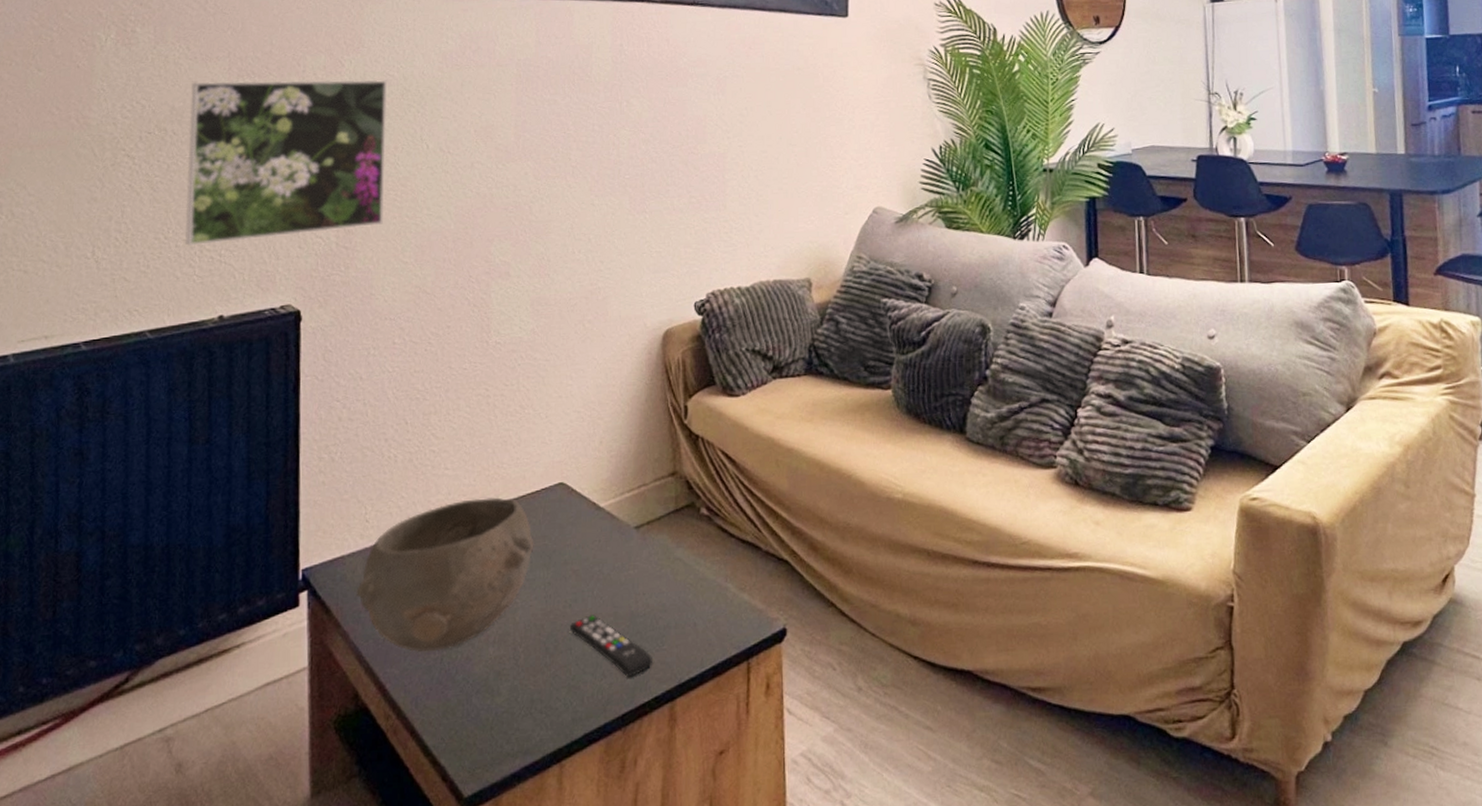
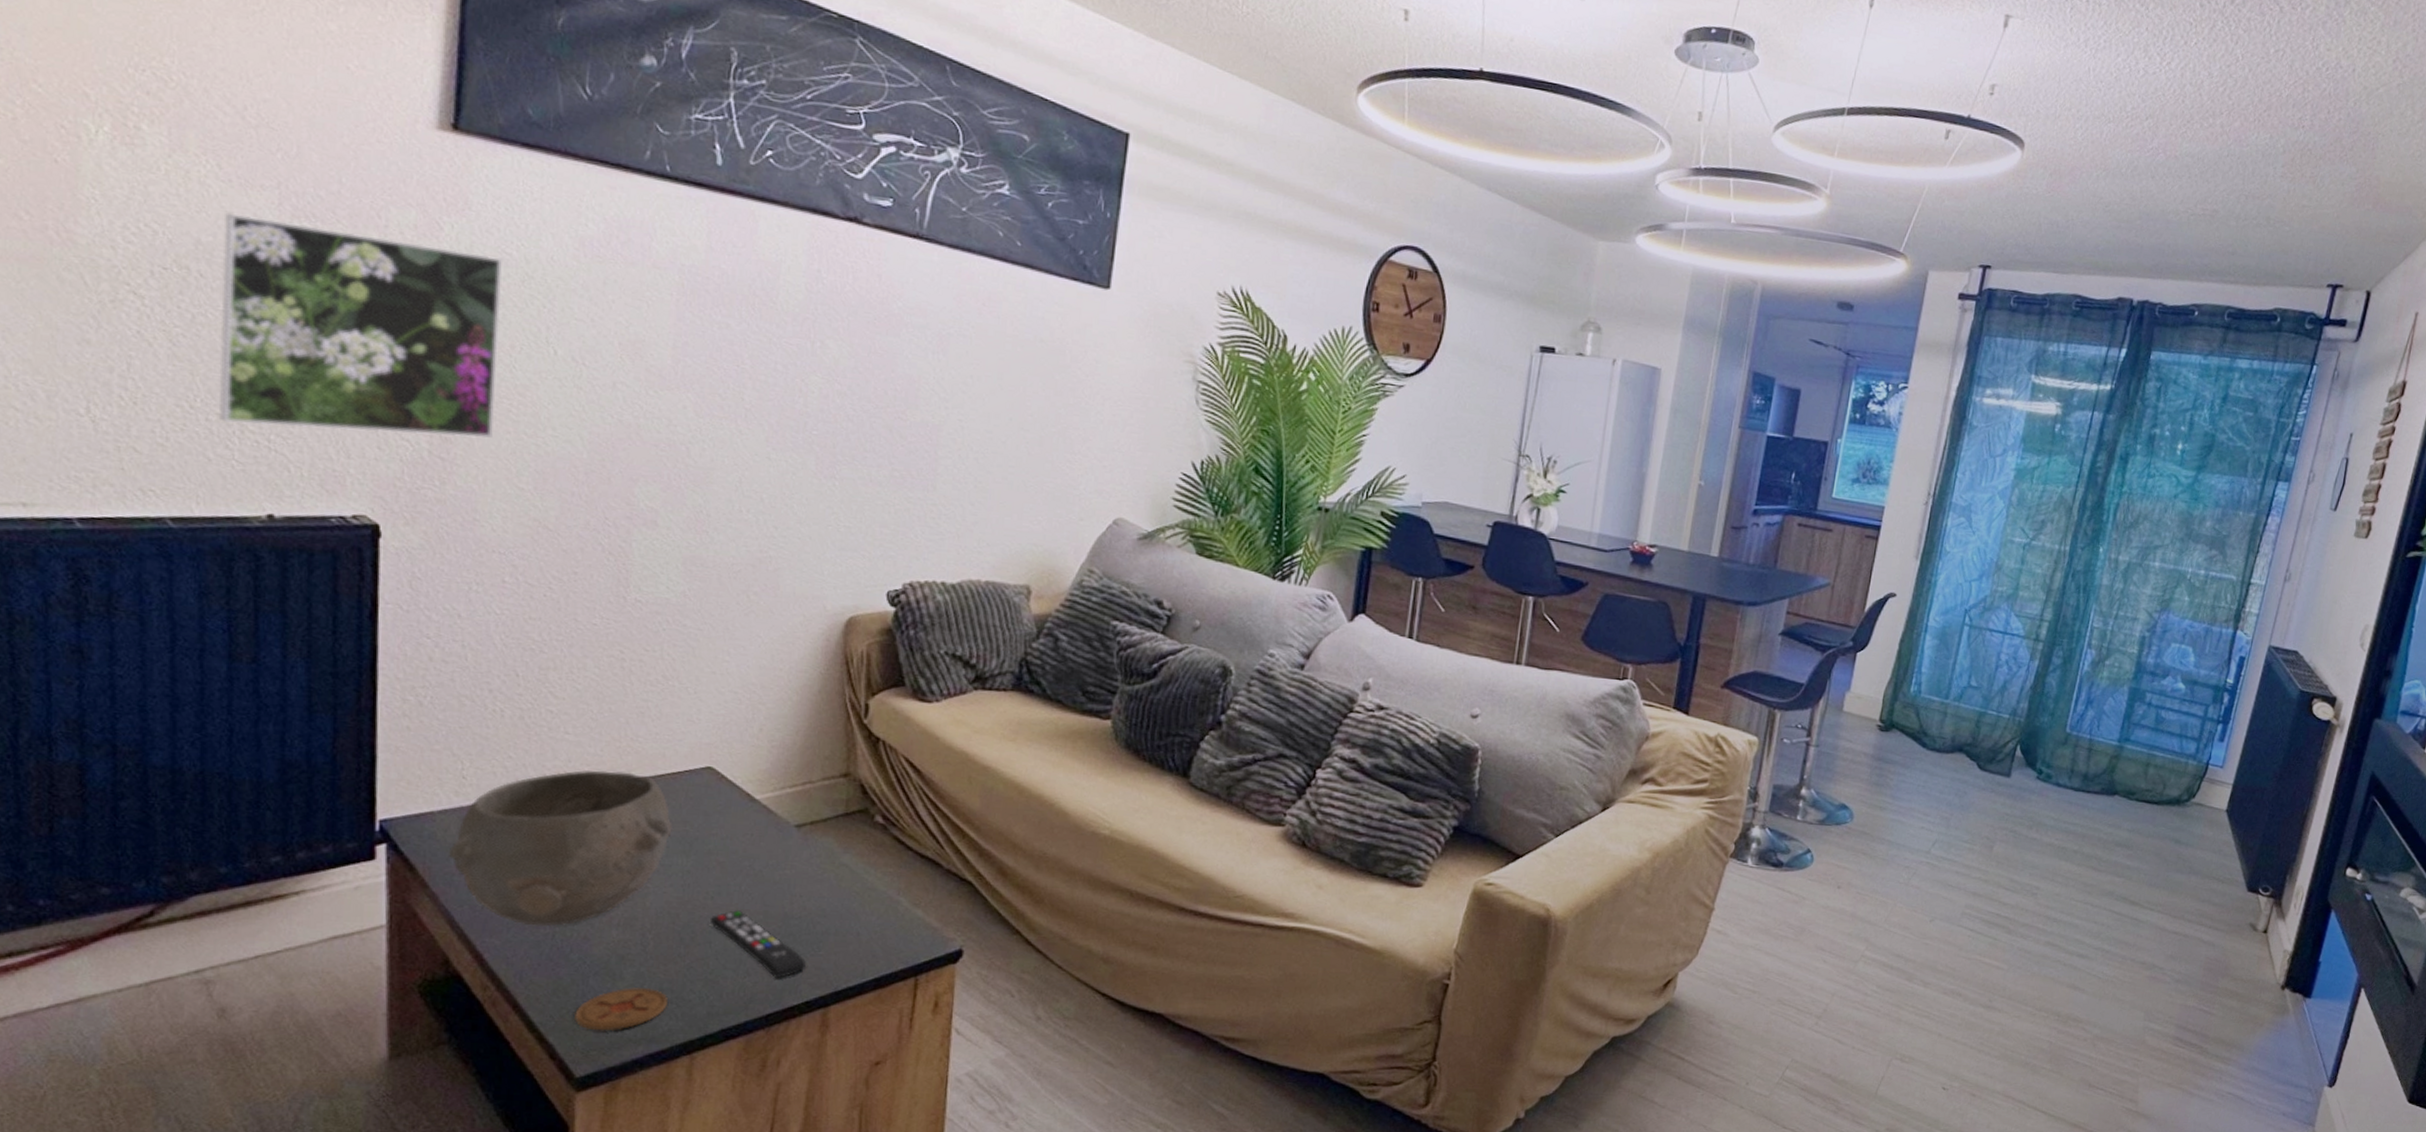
coaster: none [462,700,538,749] -> present [575,986,667,1032]

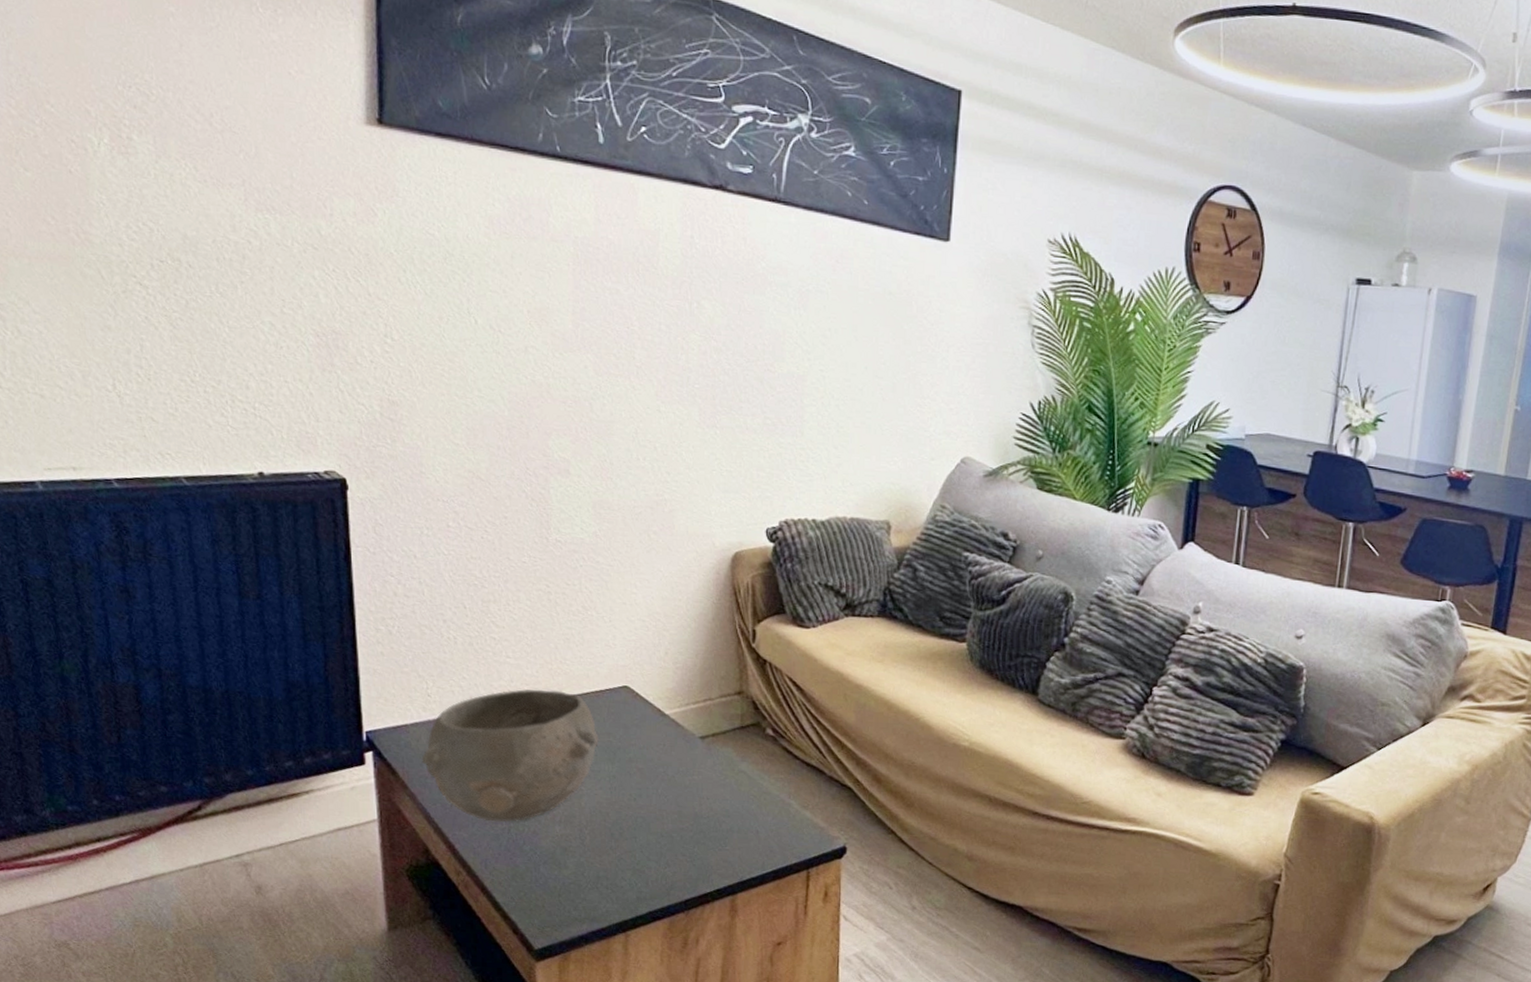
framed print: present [220,212,502,438] -> none [204,209,430,400]
coaster: present [575,986,667,1032] -> none [531,874,604,912]
remote control: present [711,909,807,979] -> none [635,809,716,870]

